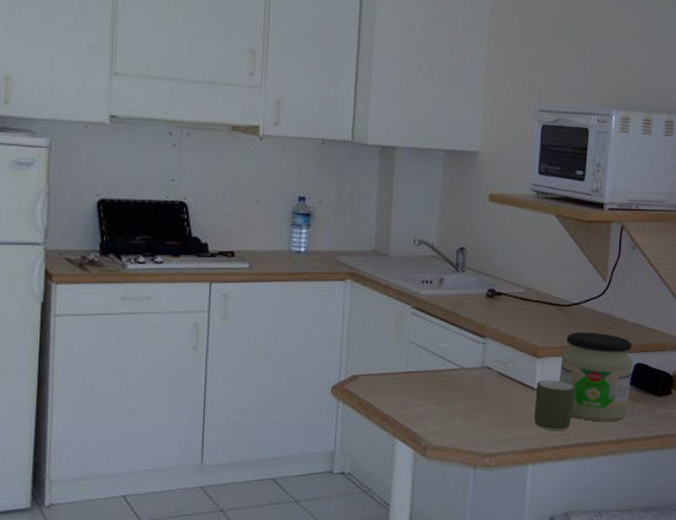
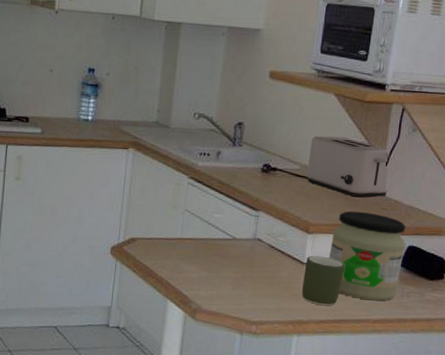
toaster: none [532,257,614,318] -> present [306,136,391,198]

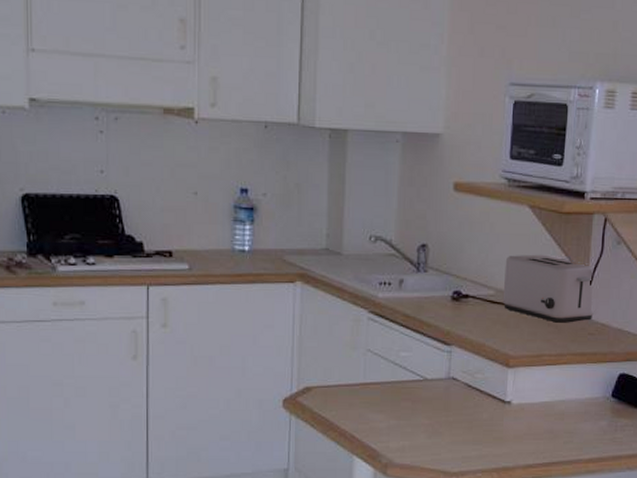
mug: present [302,255,346,306] -> none [505,392,552,448]
jar: present [328,211,406,301] -> none [532,338,616,438]

